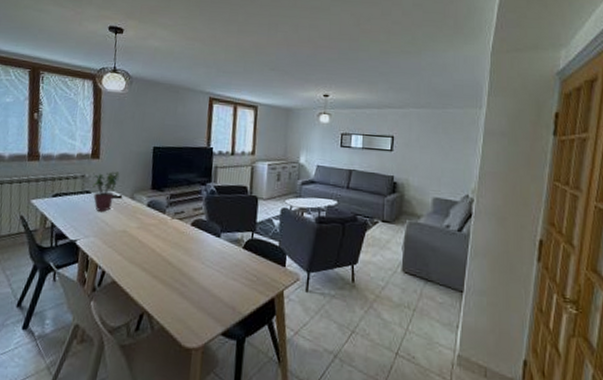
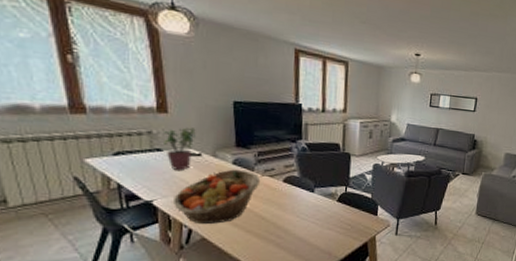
fruit basket: none [92,211,171,267] -> present [172,169,261,225]

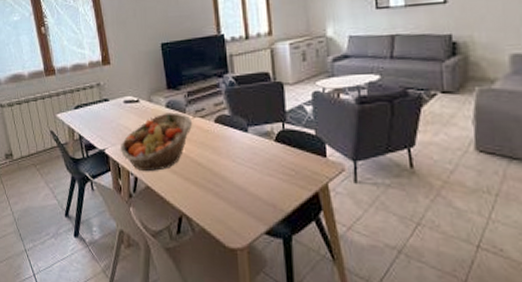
potted plant: present [162,127,196,170] -> none [108,75,133,118]

